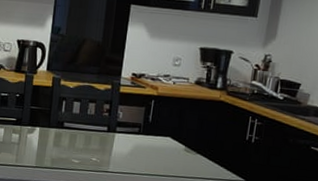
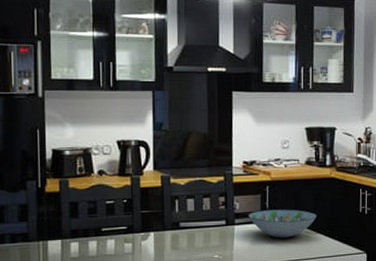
decorative bowl: none [130,122,201,154] -> present [248,209,318,238]

